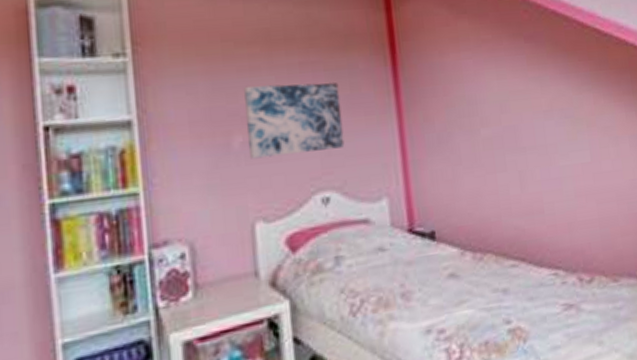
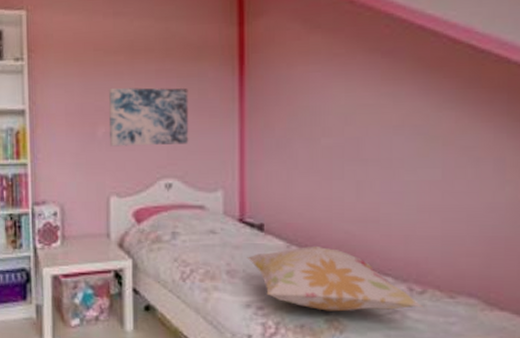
decorative pillow: none [421,247,594,320] -> present [247,245,423,312]

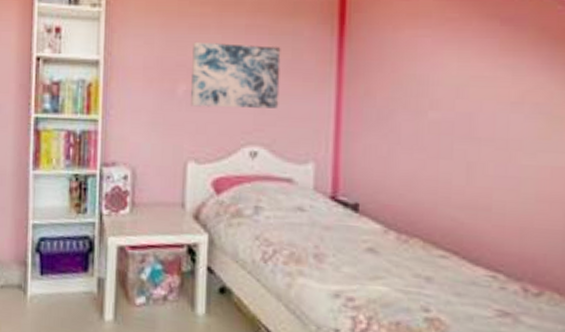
decorative pillow: present [247,245,423,312] -> none [338,232,539,313]

